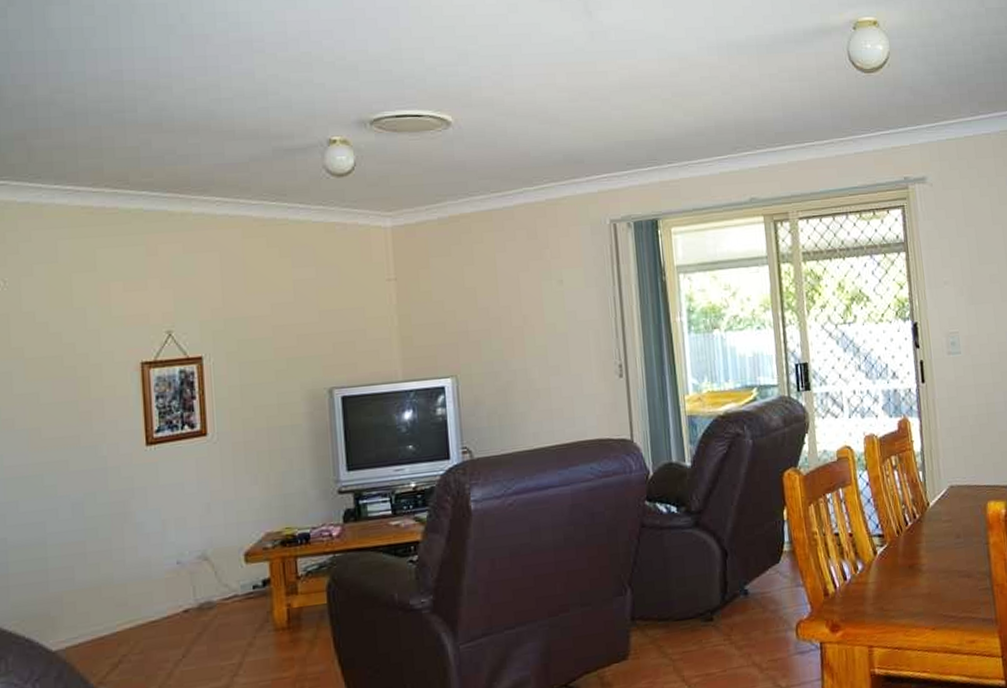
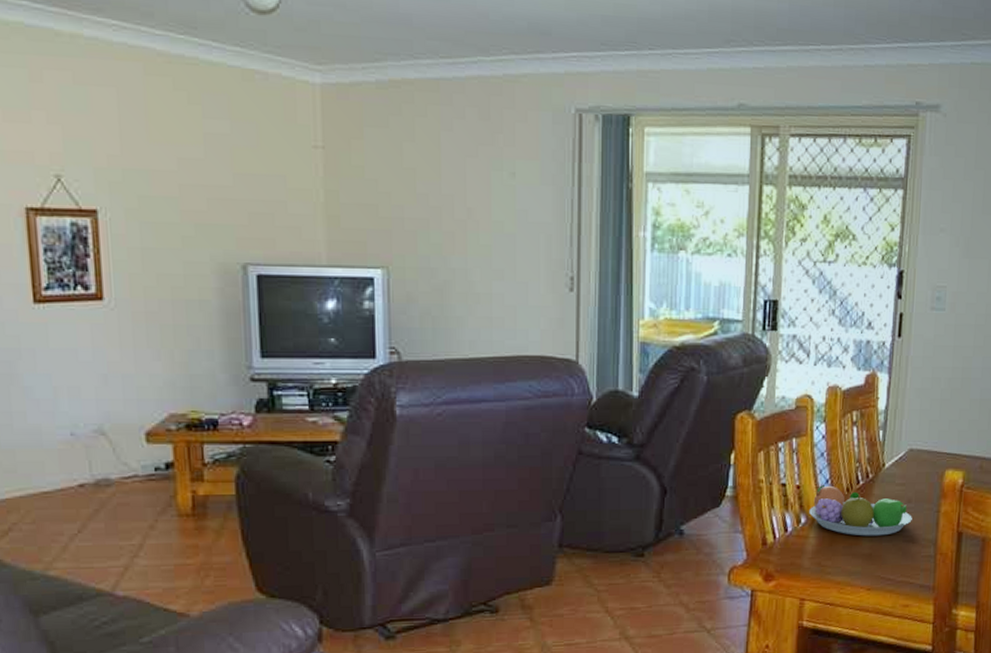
fruit bowl: none [864,529,964,577] -> present [809,485,912,536]

